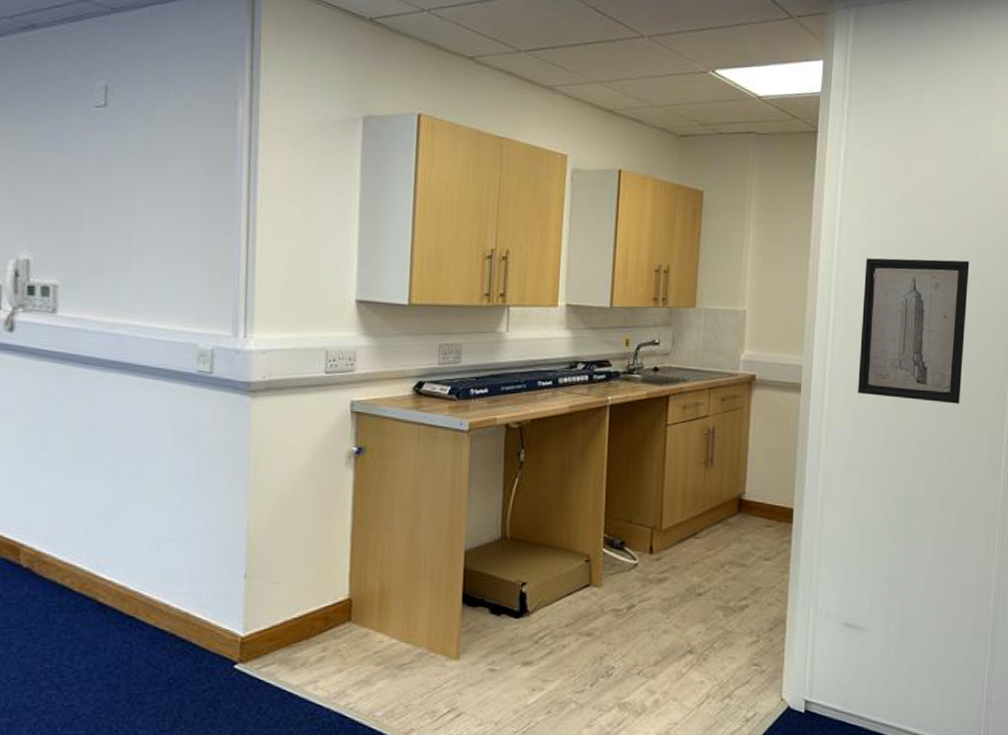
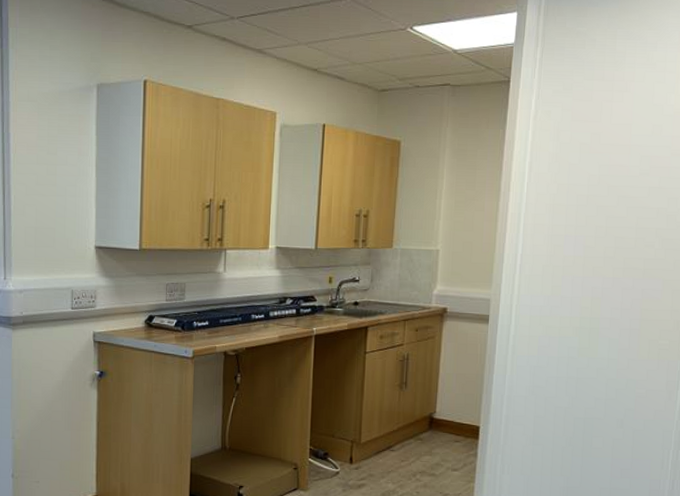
wall art: present [858,258,970,404] -> none [542,199,655,333]

